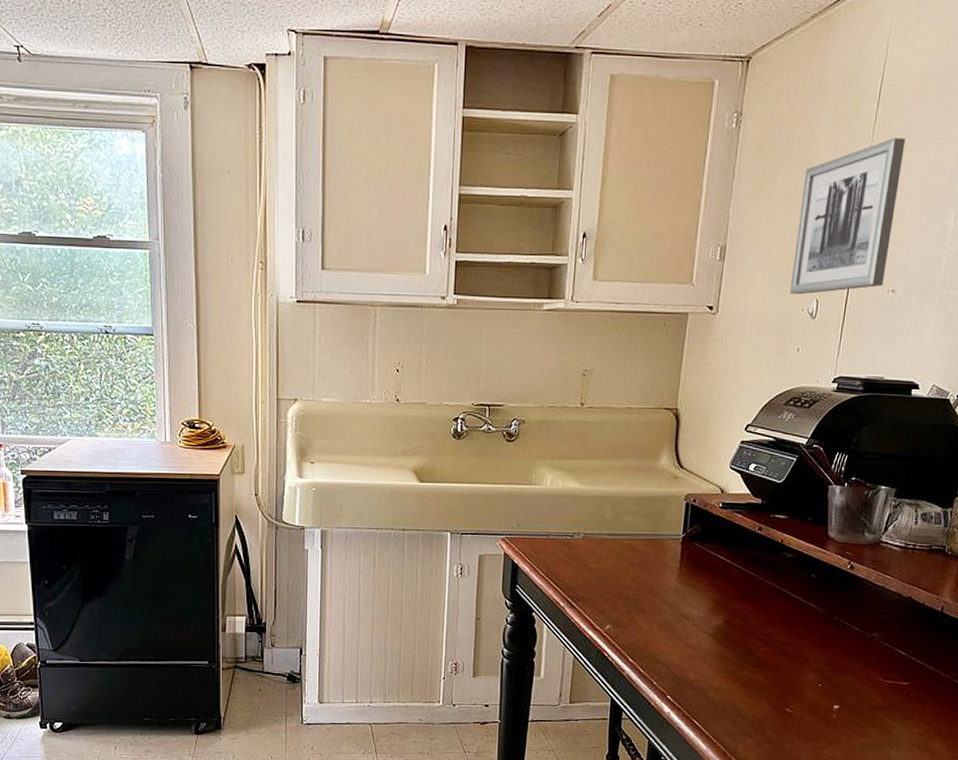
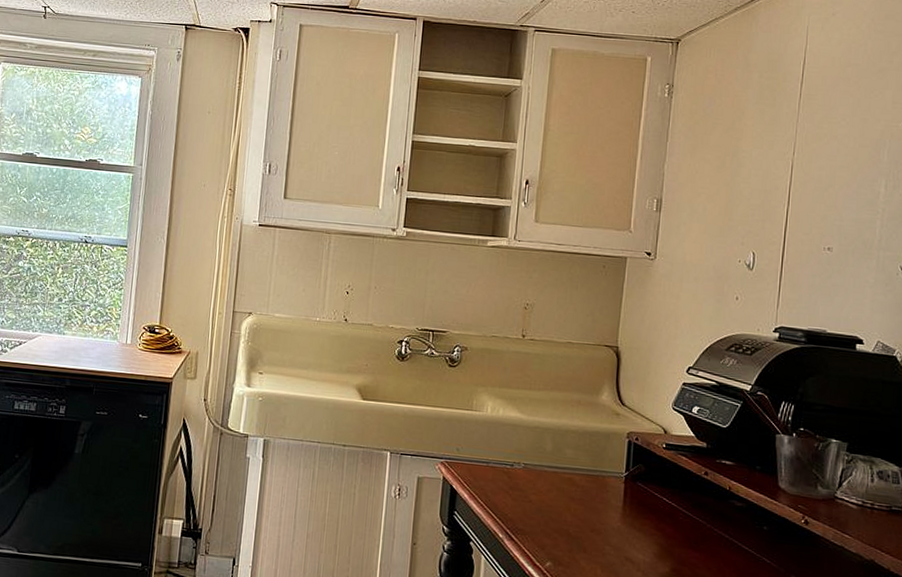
wall art: present [789,137,906,295] -> none [725,112,831,247]

